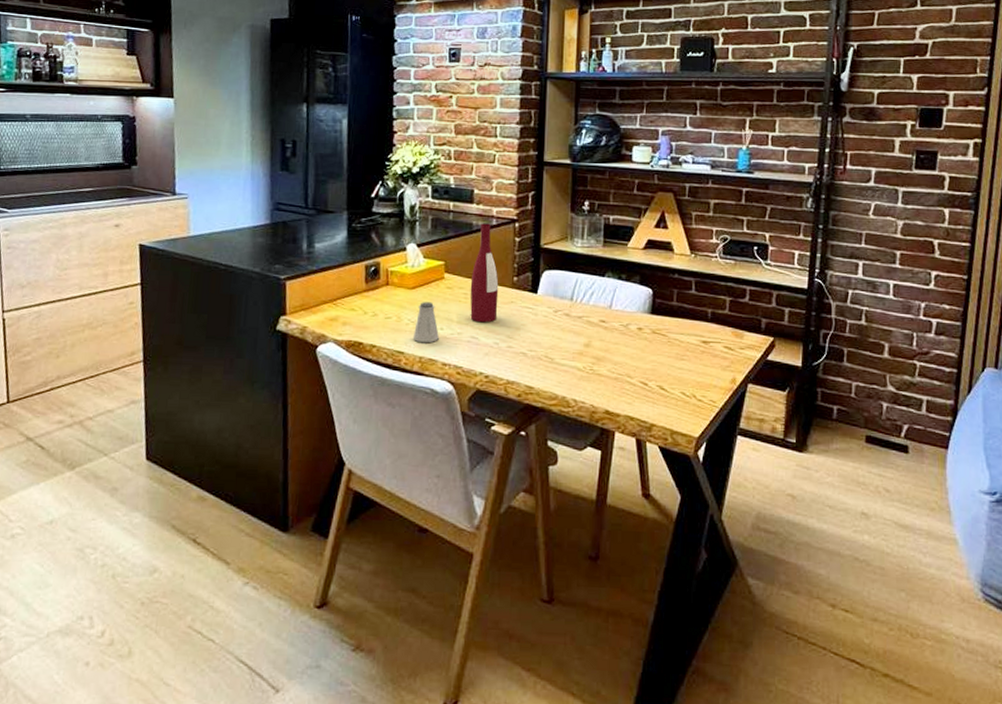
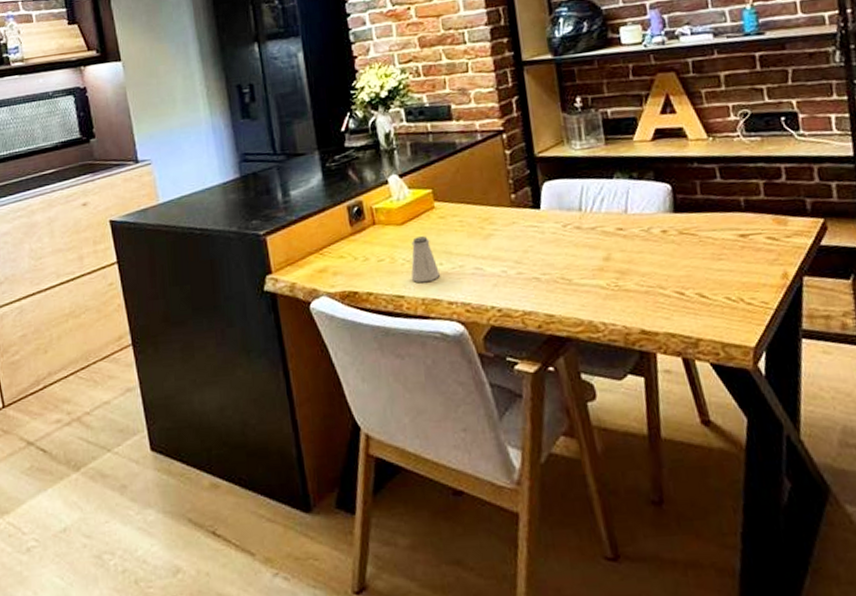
wine bottle: present [470,223,499,323] -> none [464,139,500,251]

